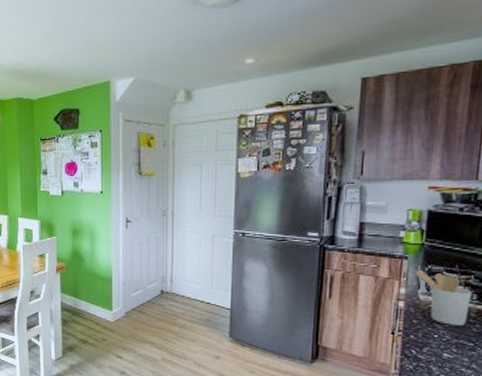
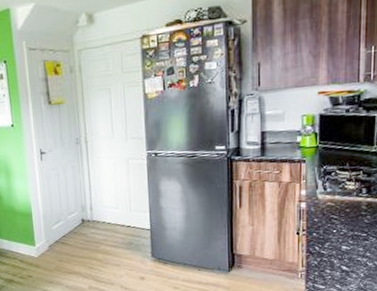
utensil holder: present [415,270,472,326] -> none [312,171,362,219]

